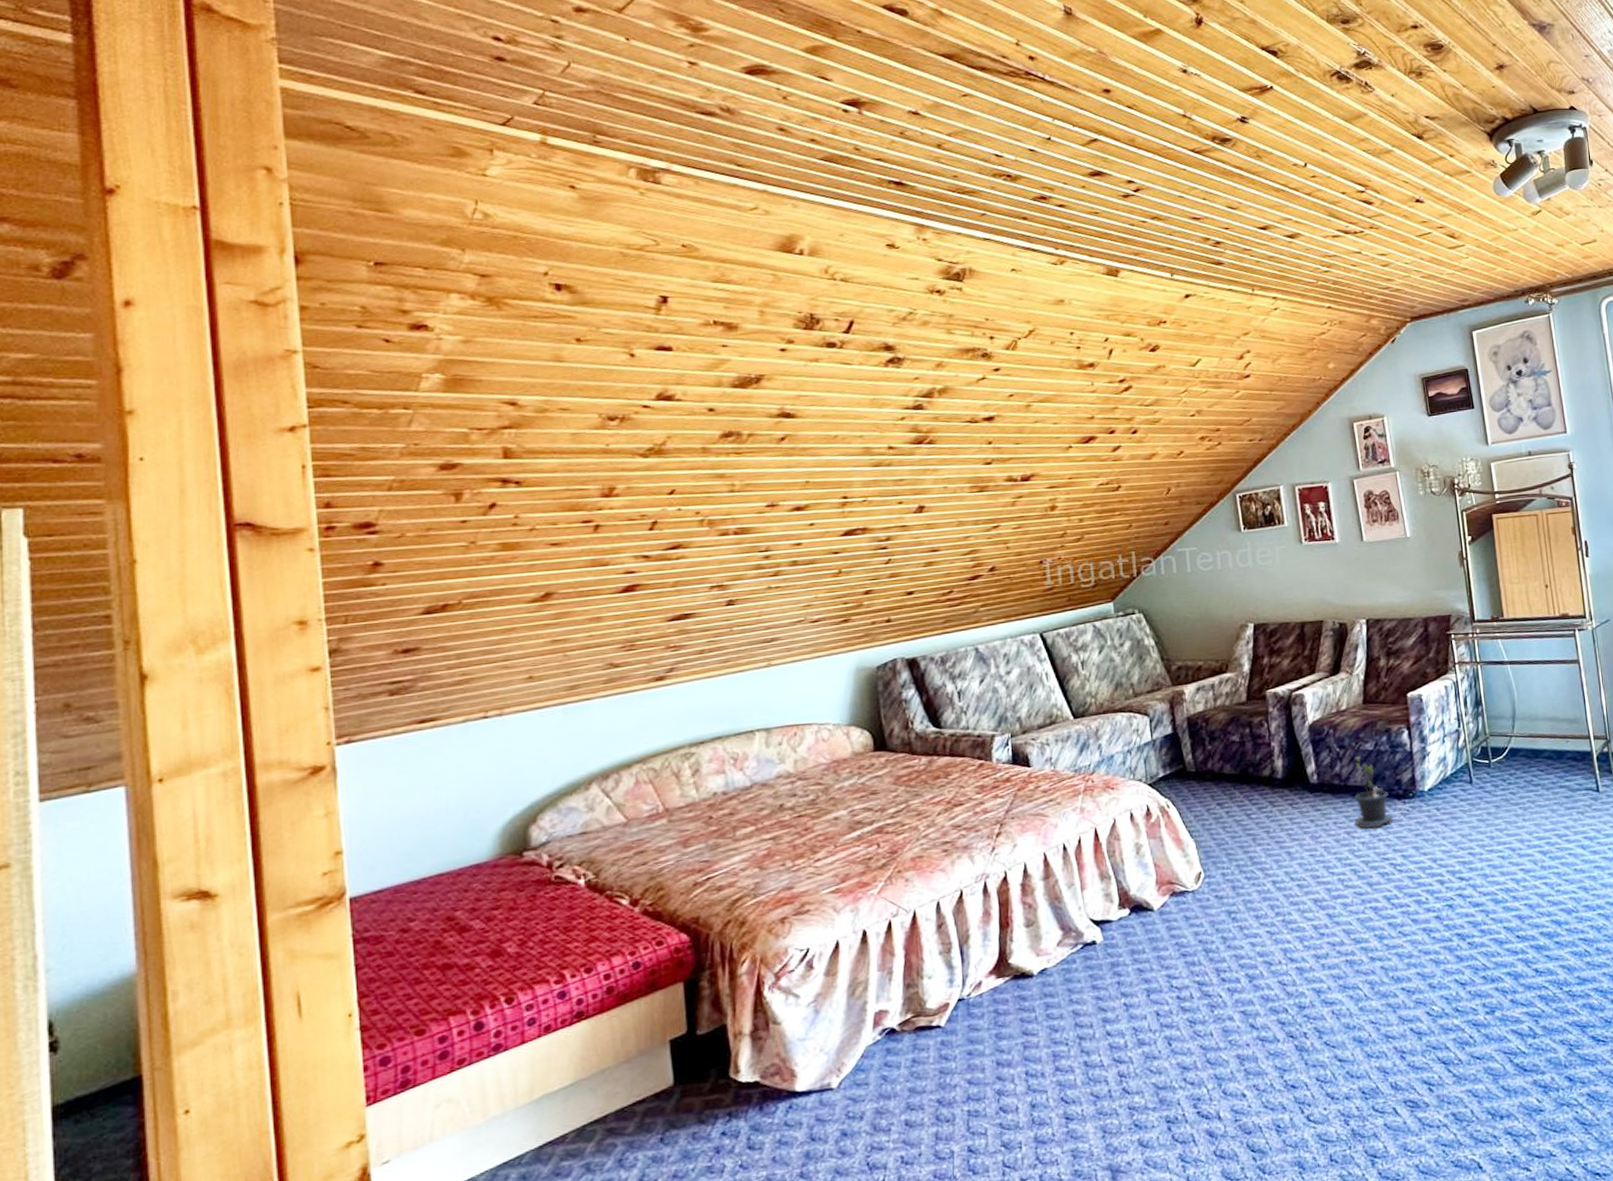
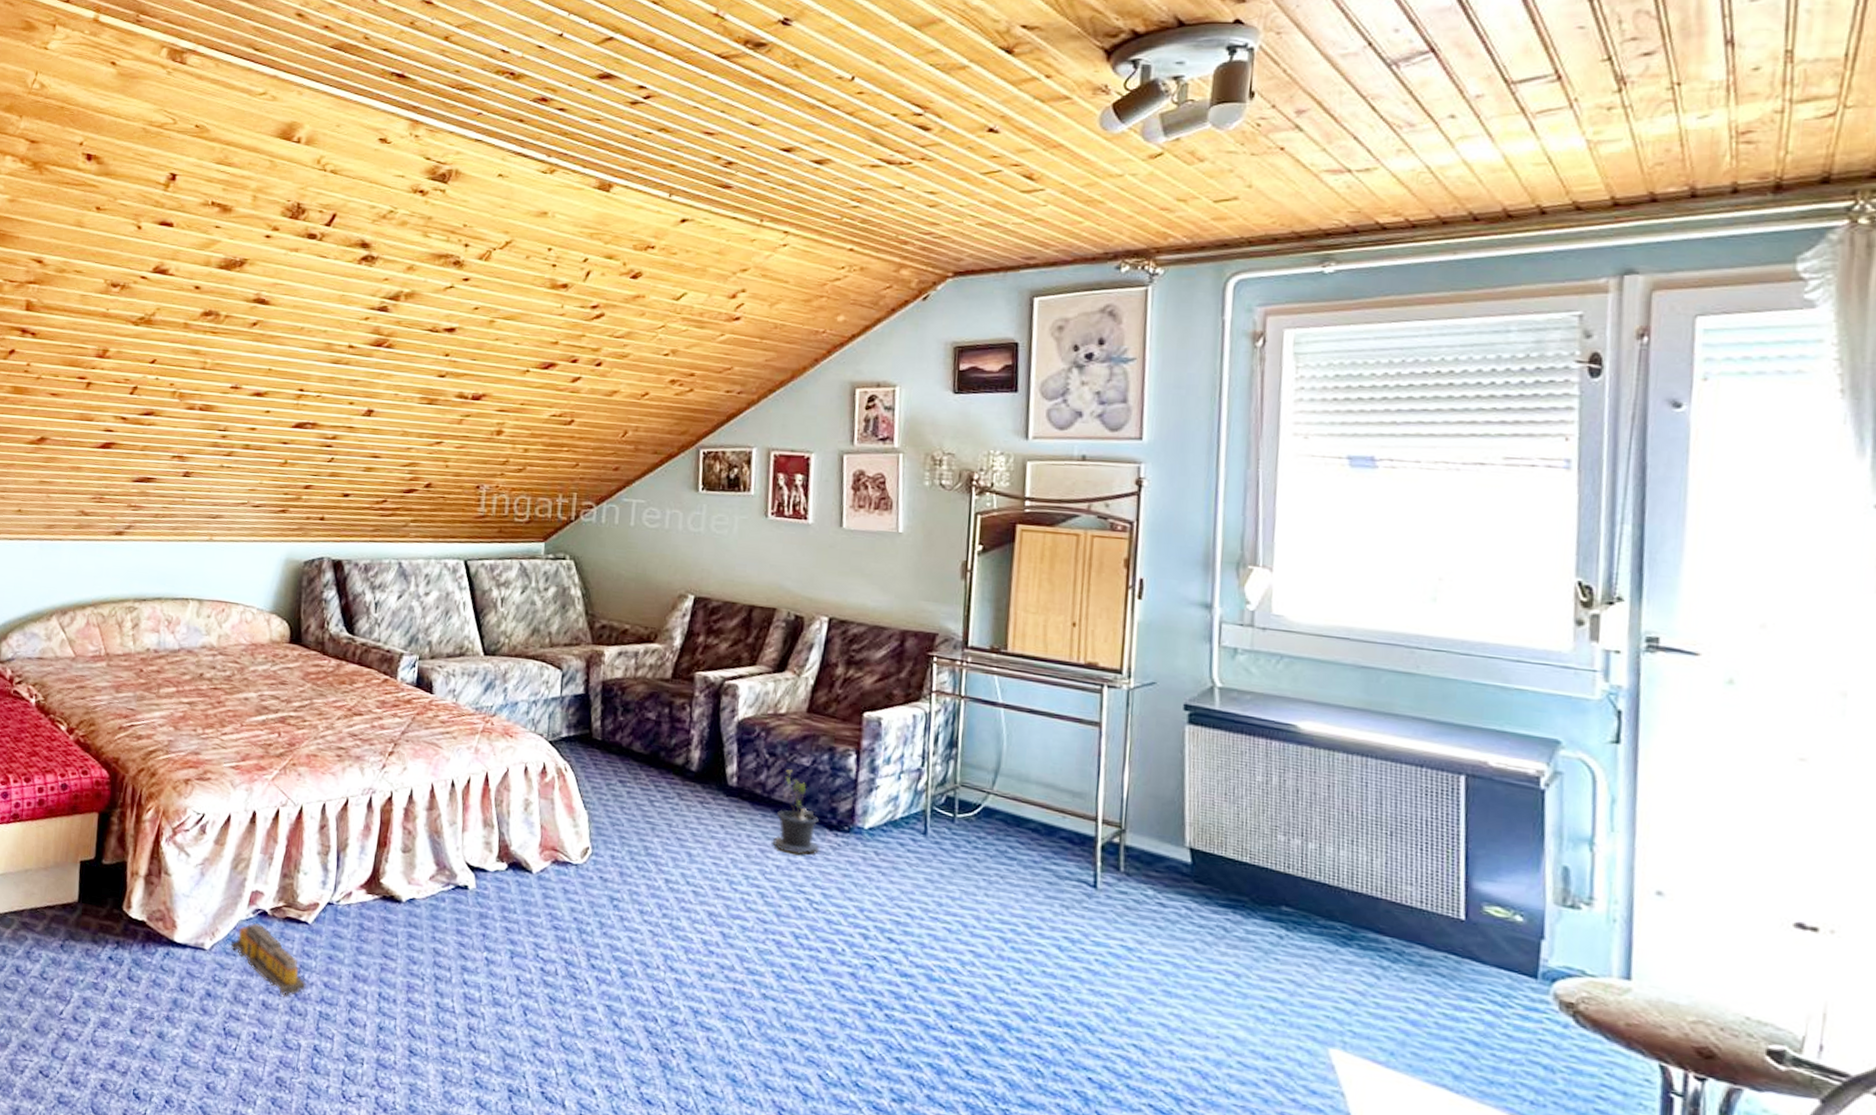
toy train: none [860,1043,950,1109] -> present [230,923,306,997]

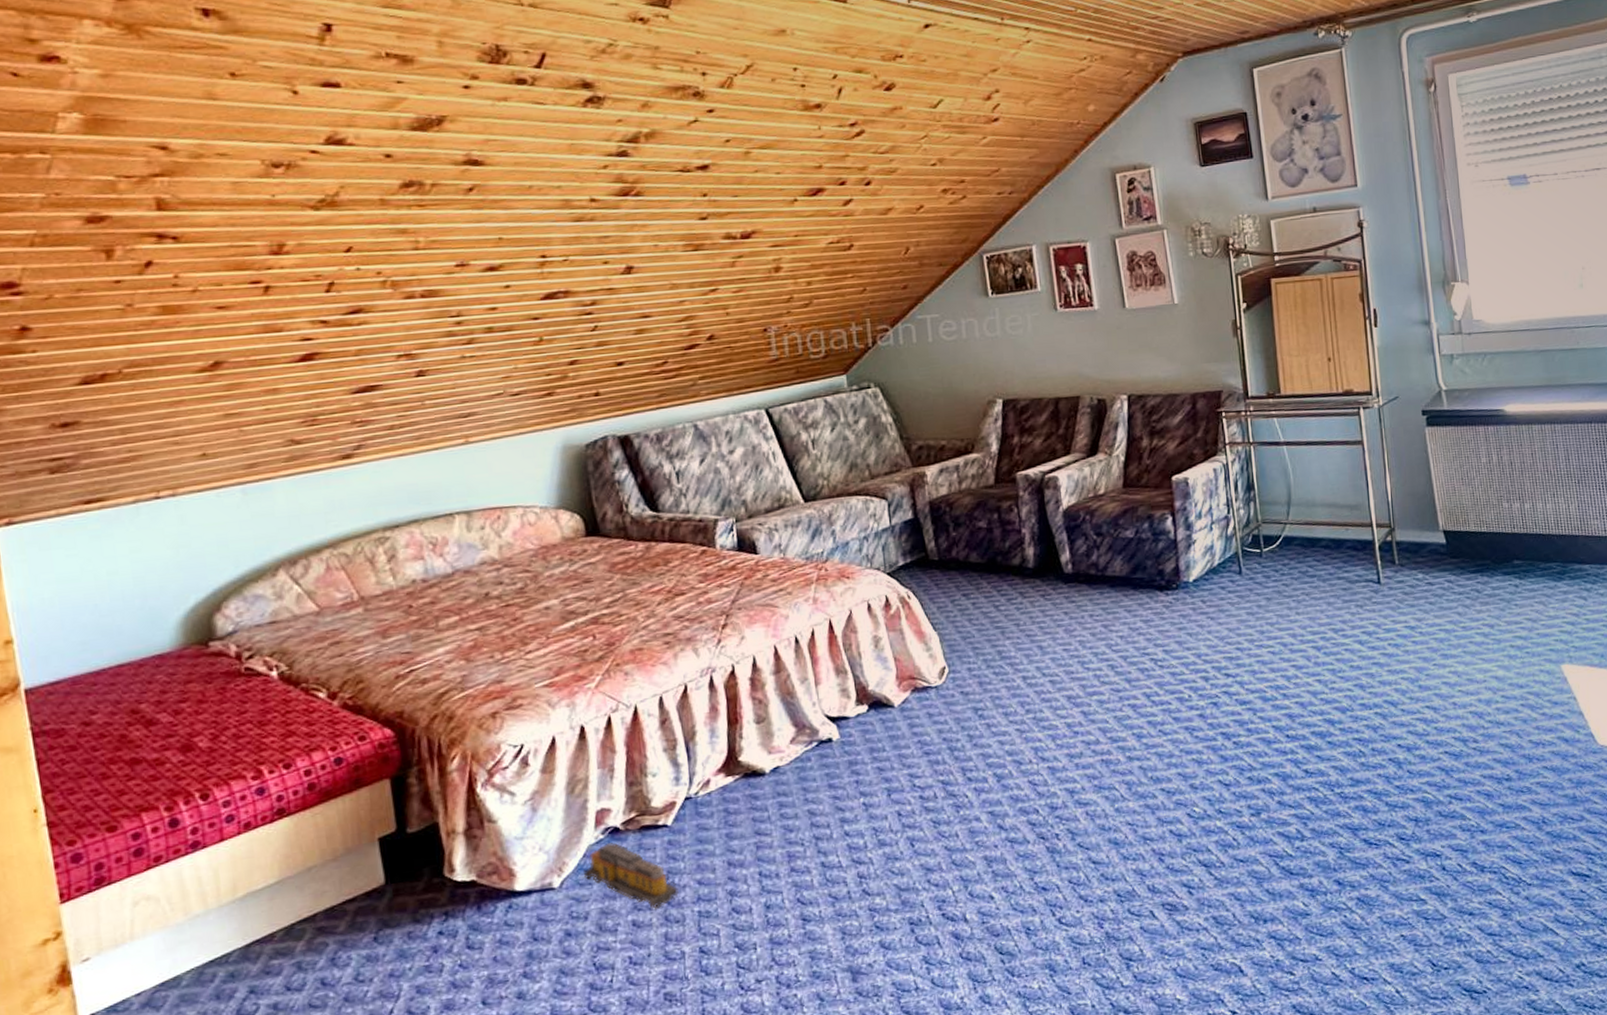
potted plant: present [772,769,821,855] -> none [1112,544,1156,622]

